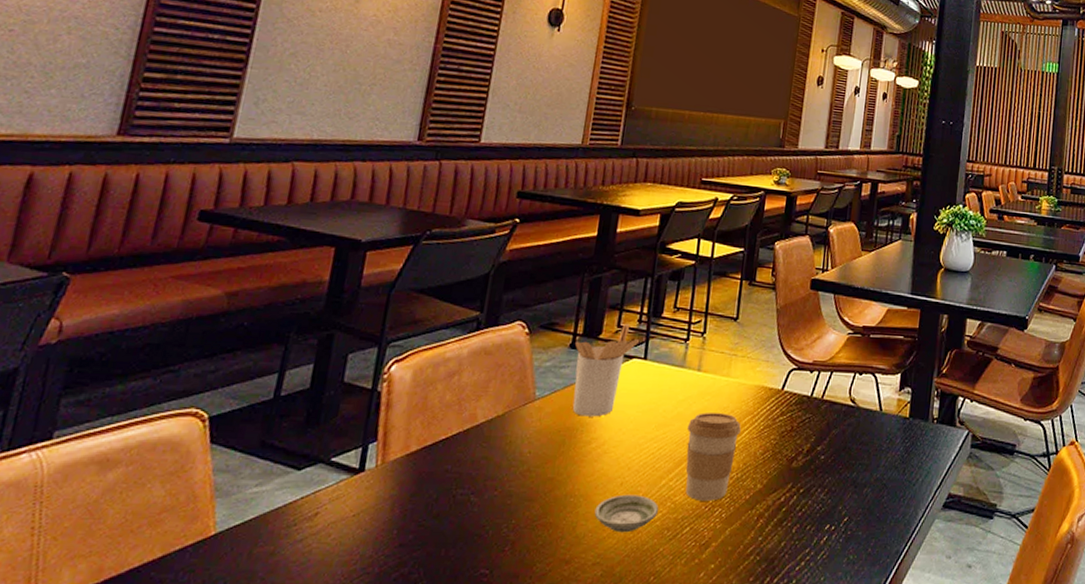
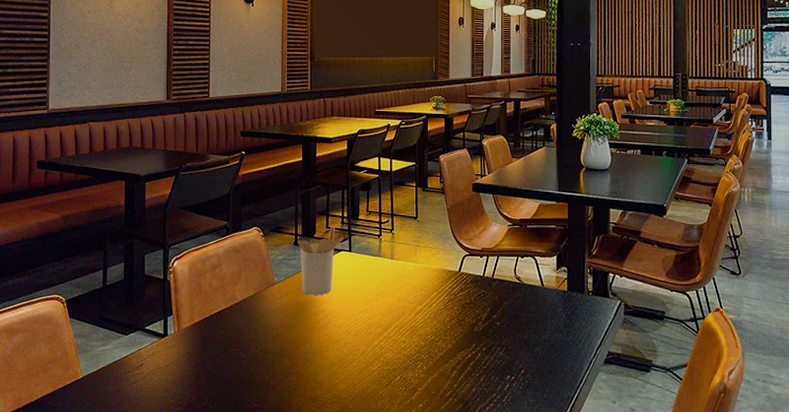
saucer: present [594,494,659,533] -> none [328,352,375,380]
coffee cup: present [685,412,741,501] -> none [389,290,430,357]

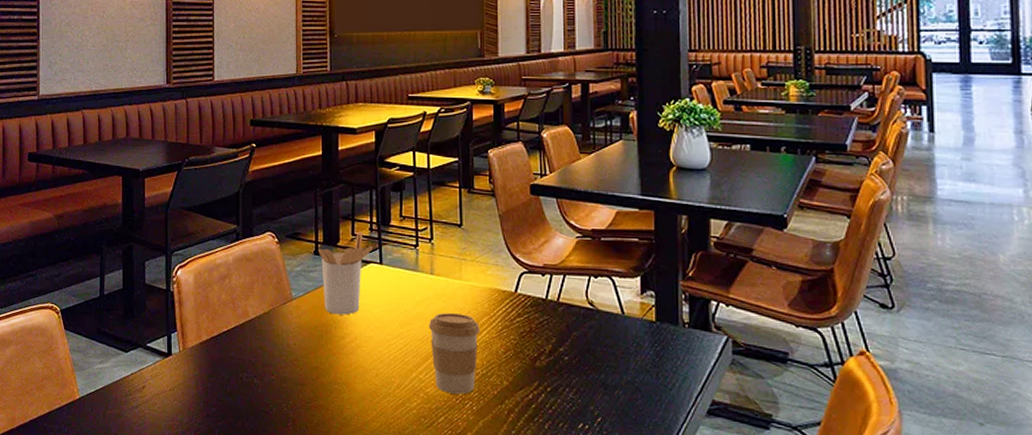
coffee cup: none [389,290,430,357] -> present [429,313,480,395]

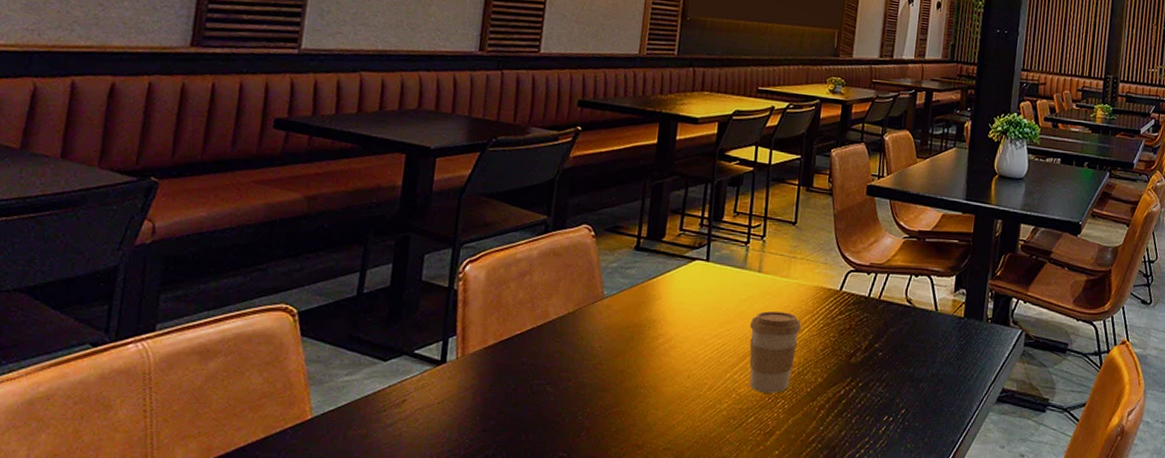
utensil holder: present [318,231,374,315] -> none [639,226,702,315]

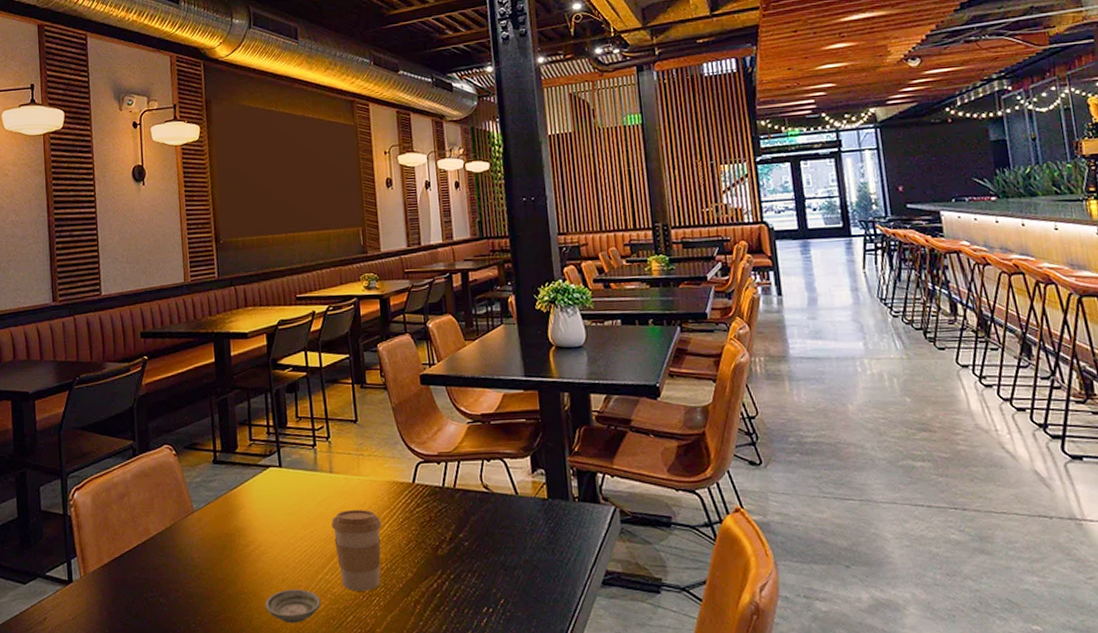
saucer: none [663,386,725,421] -> present [265,589,322,624]

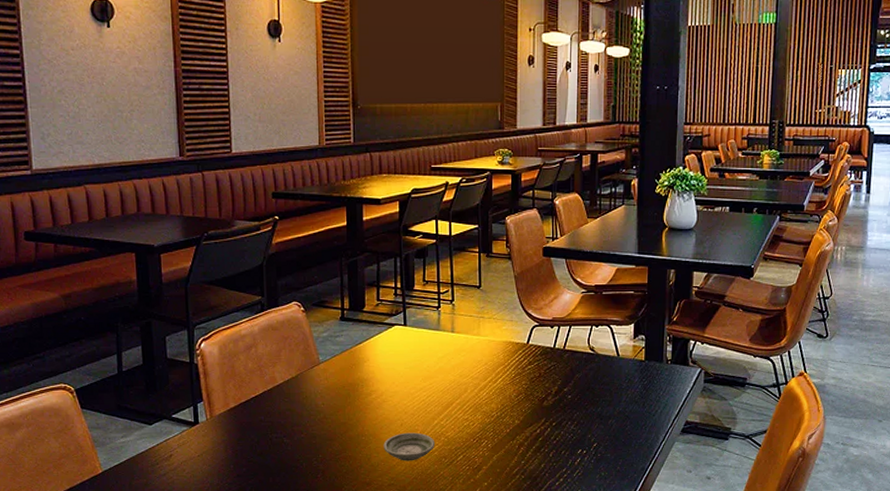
coffee cup: present [331,510,382,591] -> none [450,366,495,435]

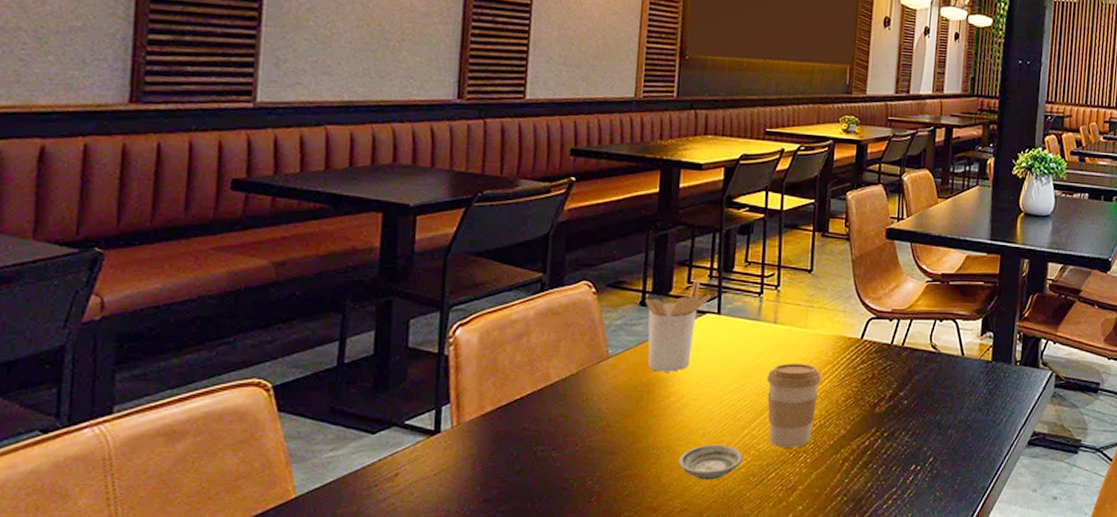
utensil holder: none [345,297,398,374] -> present [645,279,712,372]
coffee cup: none [450,366,495,435] -> present [767,364,822,448]

